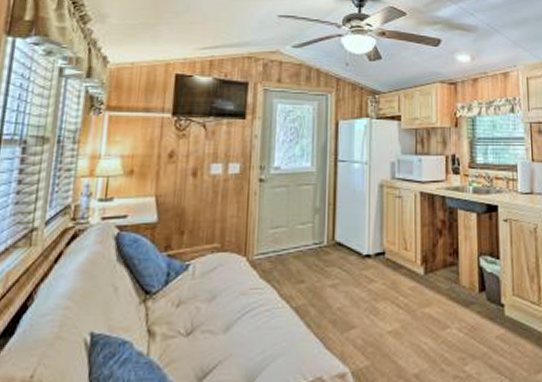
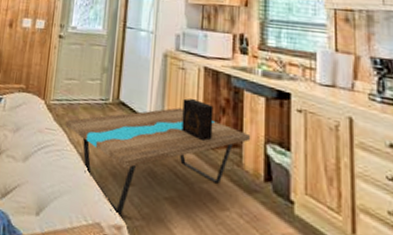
coffee table: none [274,238,466,364] -> present [65,107,251,216]
decorative box: none [401,225,431,267] -> present [181,98,214,142]

